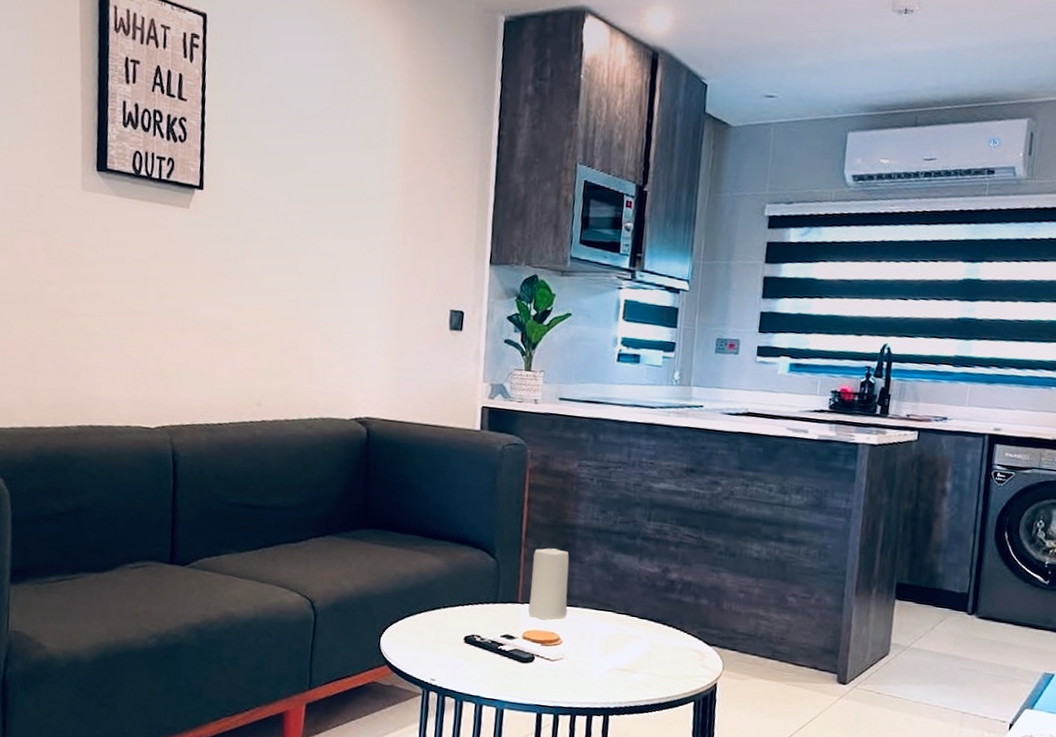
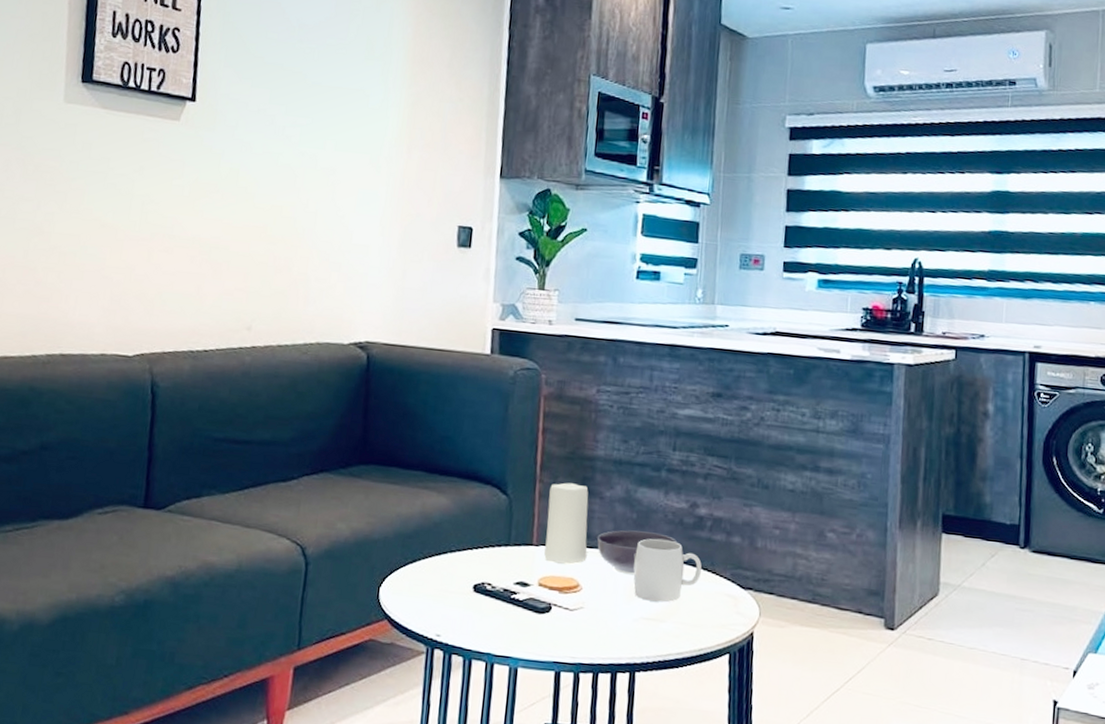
bowl: none [576,591,650,631] -> present [596,530,678,575]
mug: none [609,599,672,656] -> present [633,538,702,603]

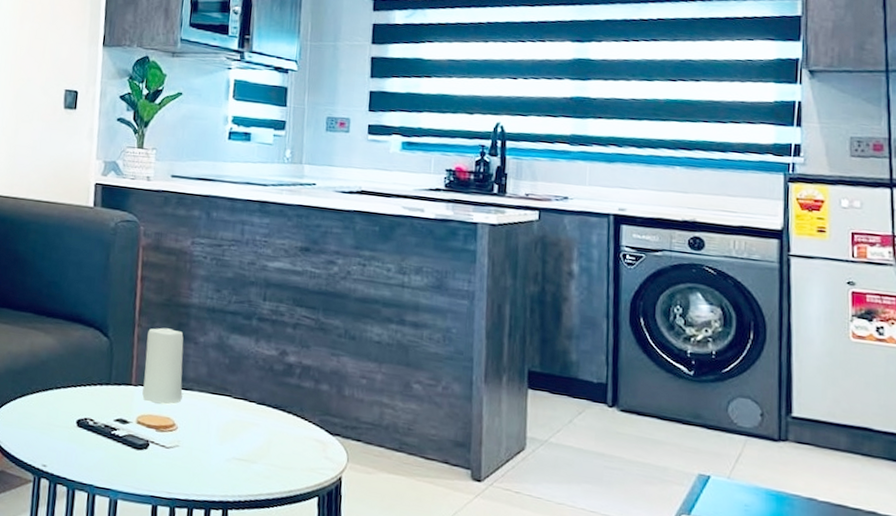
bowl: present [596,530,678,575] -> none [191,374,268,417]
mug: present [633,538,702,603] -> none [226,383,291,445]

